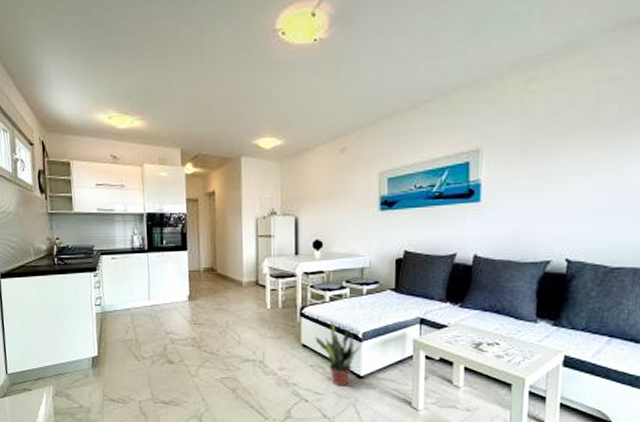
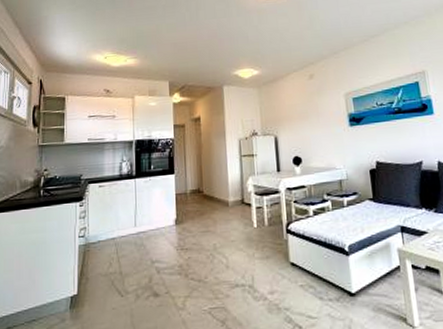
potted plant: present [315,322,363,386] -> none [302,237,350,307]

